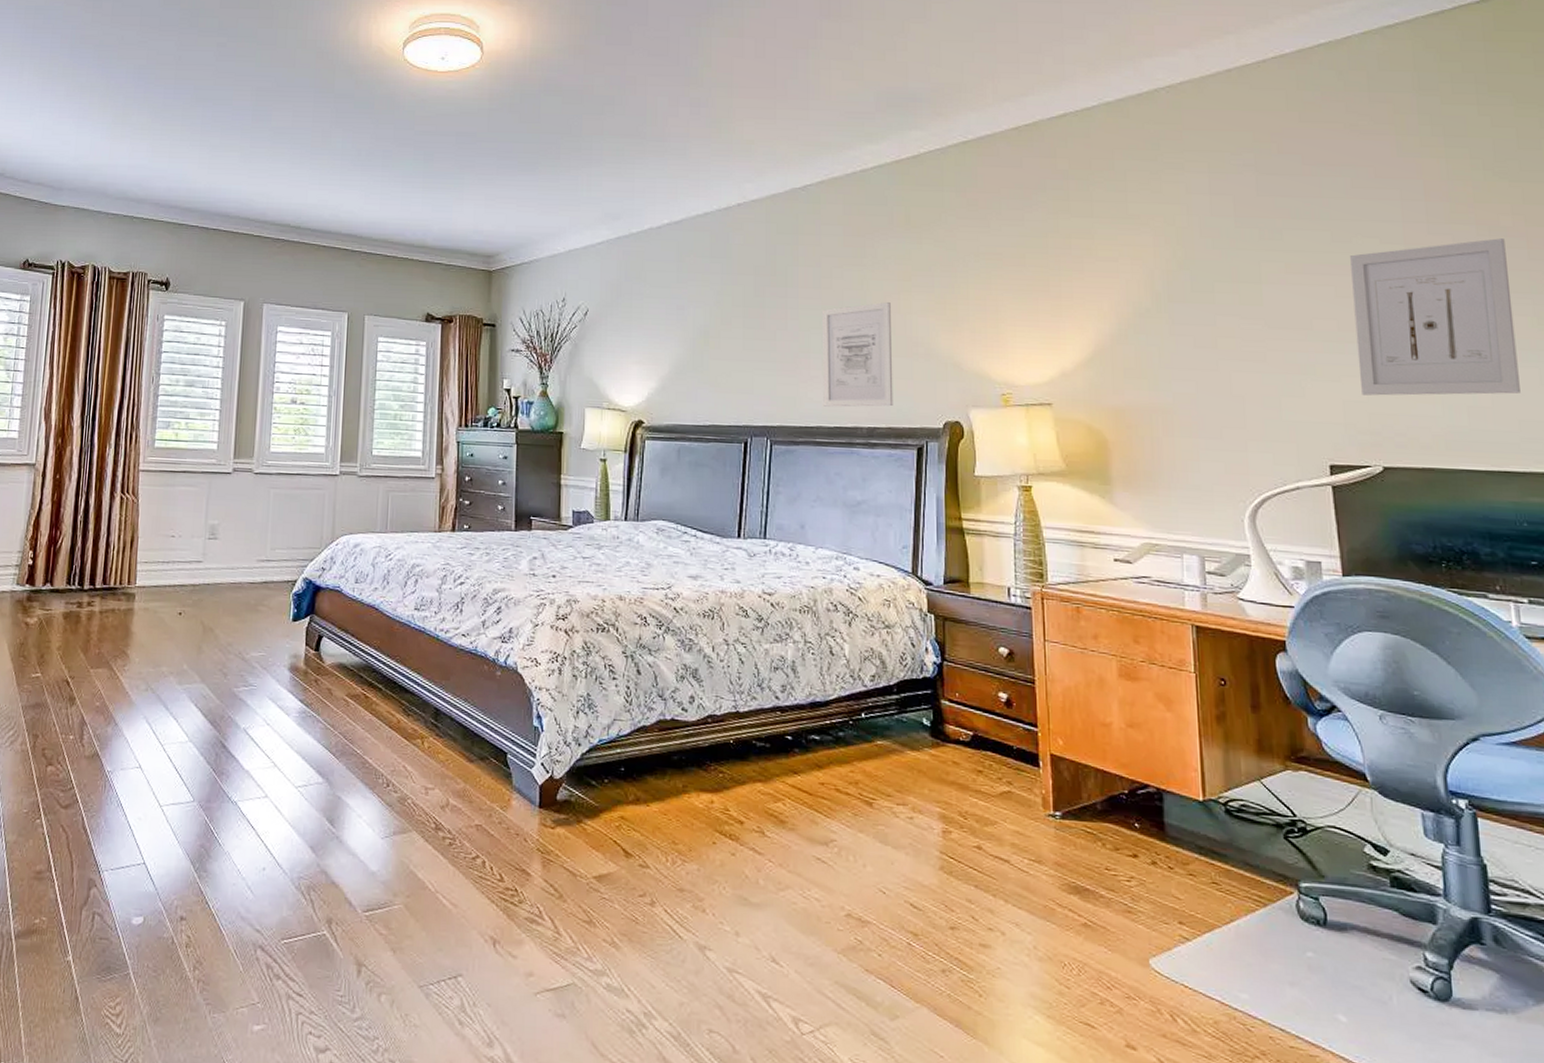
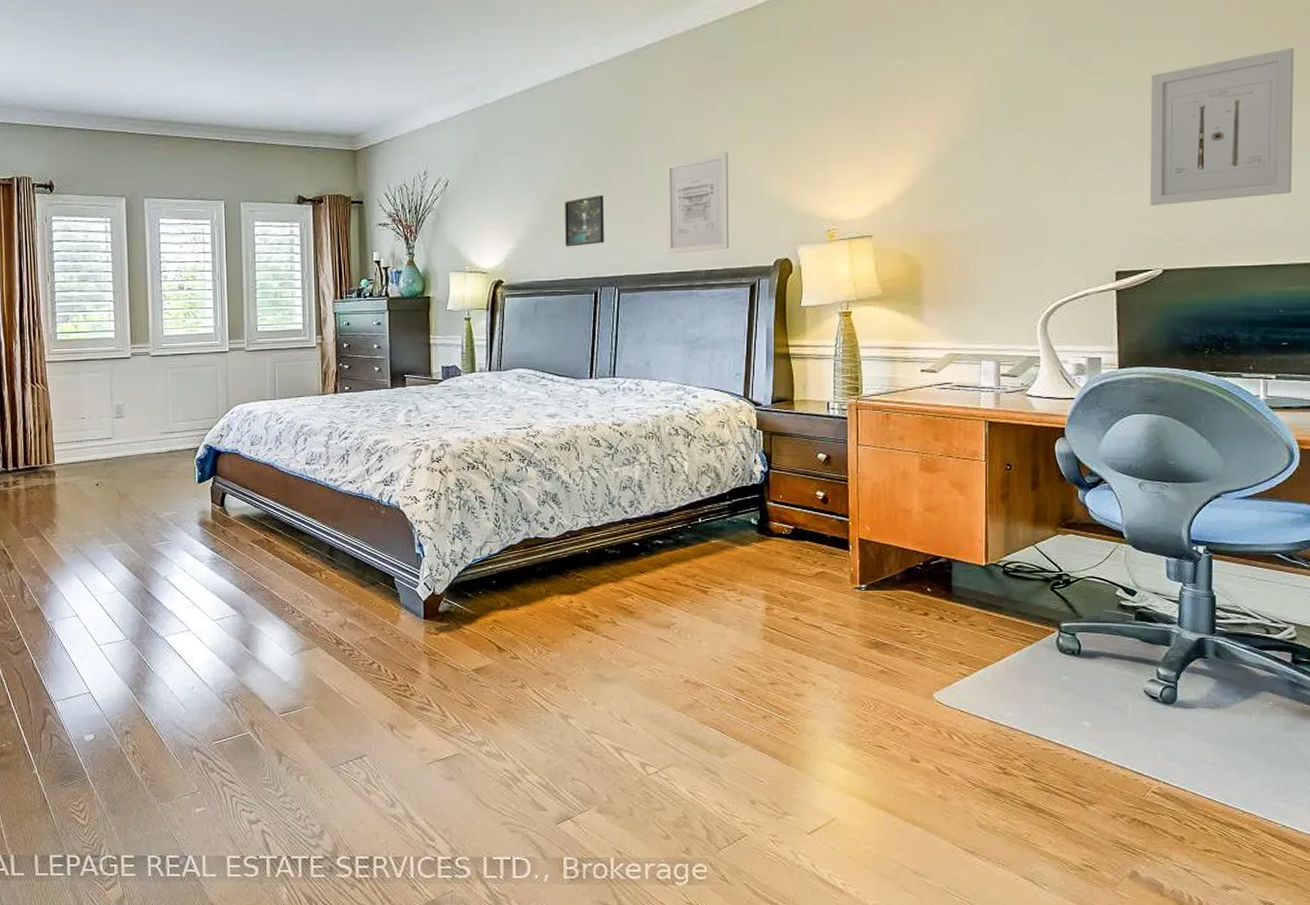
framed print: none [712,337,755,391] -> present [564,195,604,247]

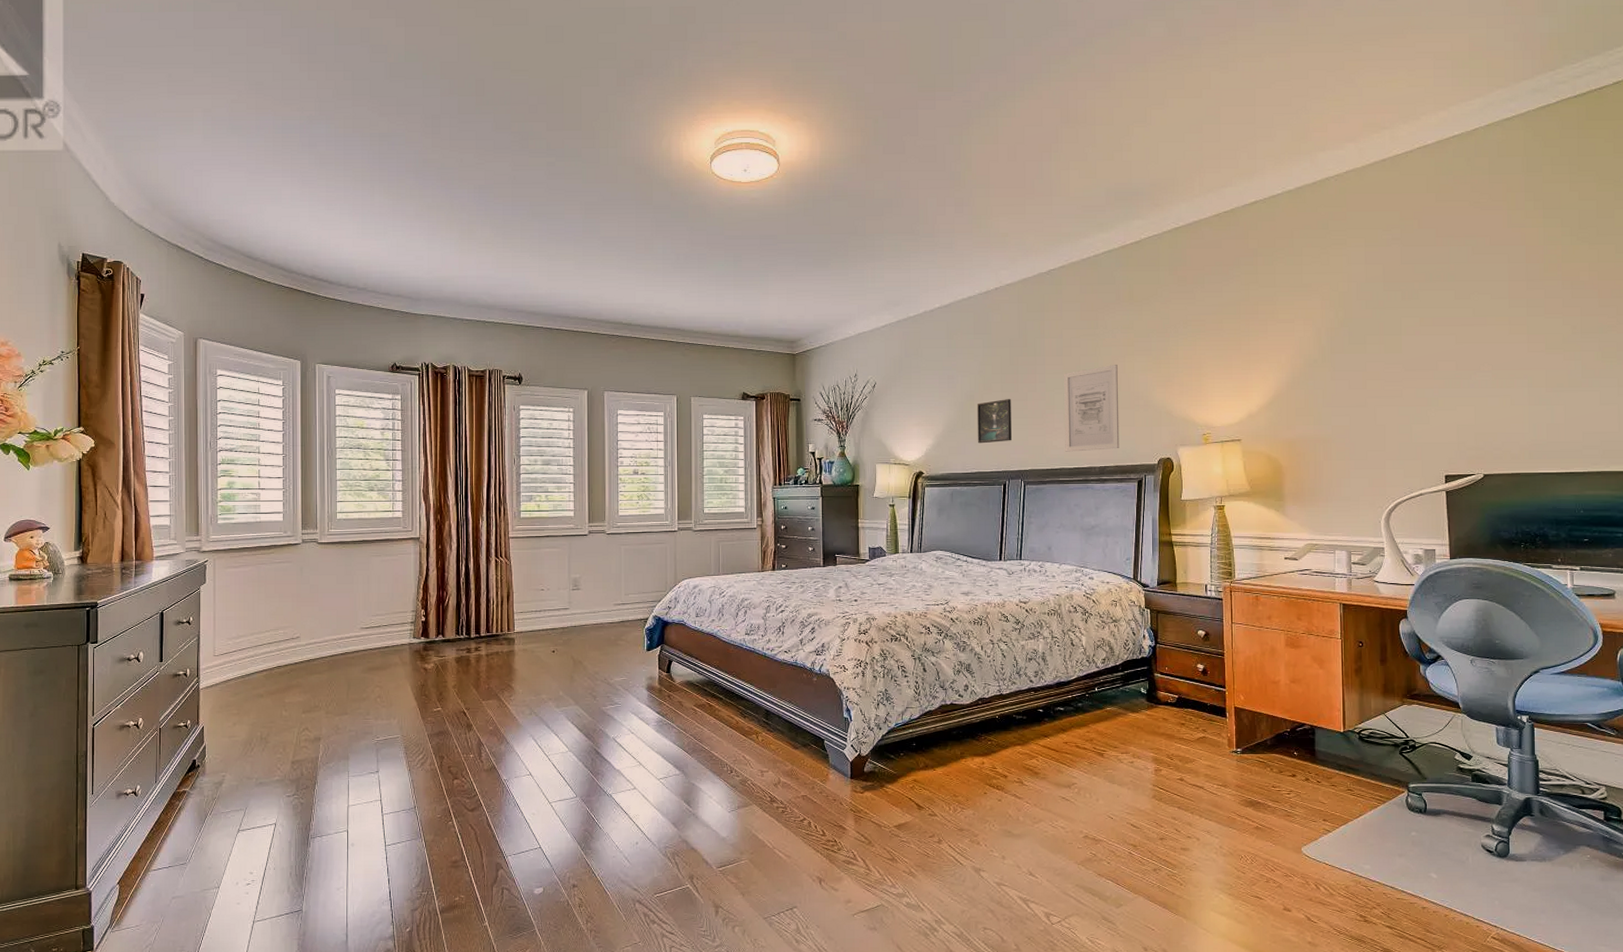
wall art: present [1149,48,1294,206] -> none [1468,291,1585,420]

